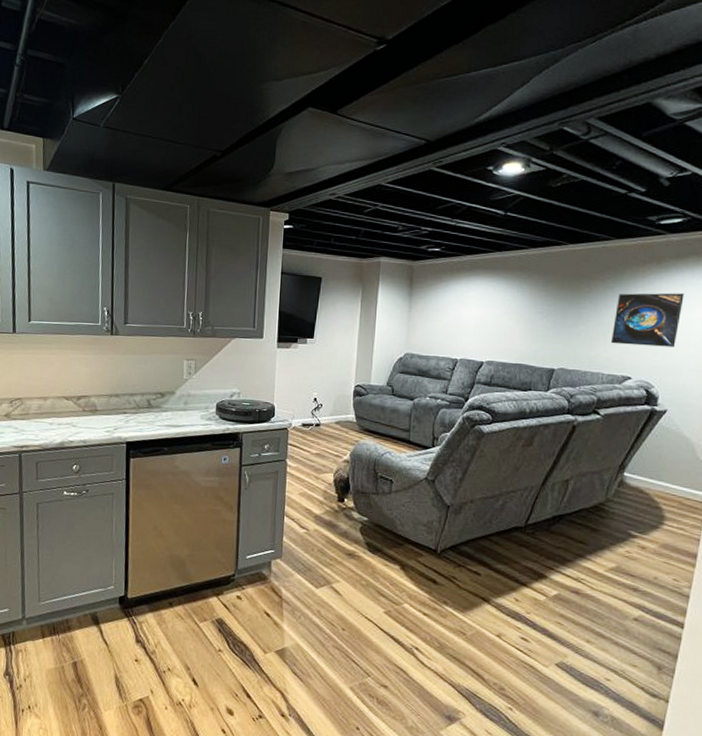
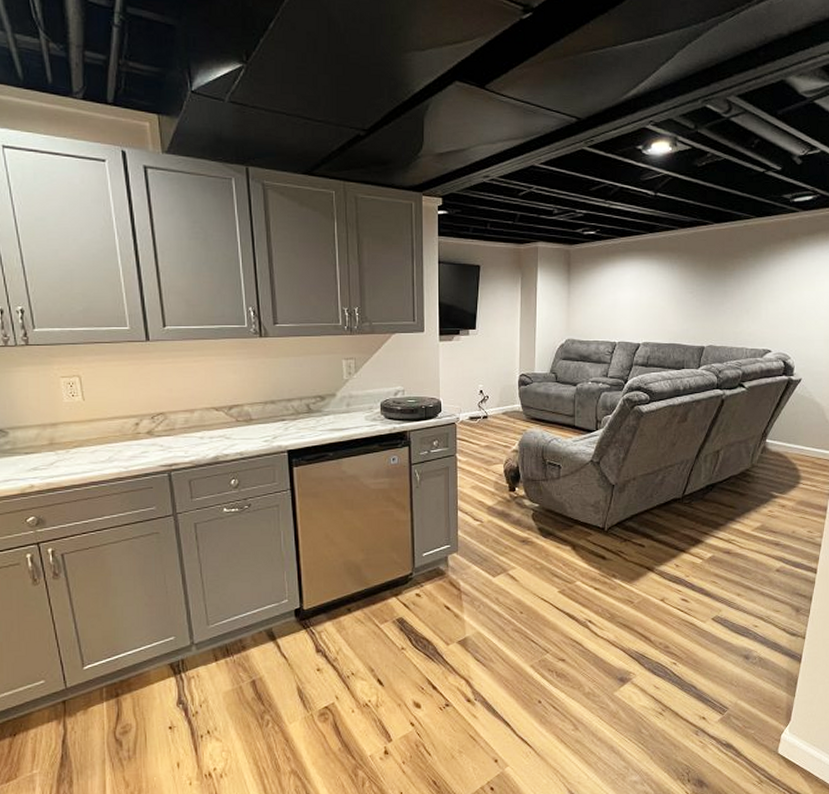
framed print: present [610,293,684,347] -> none [752,268,815,320]

